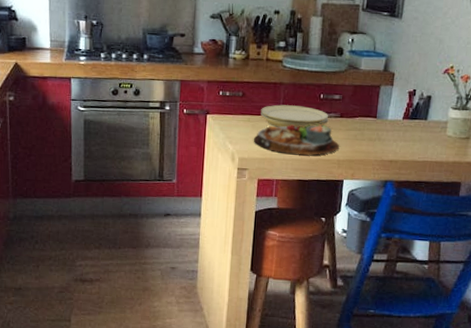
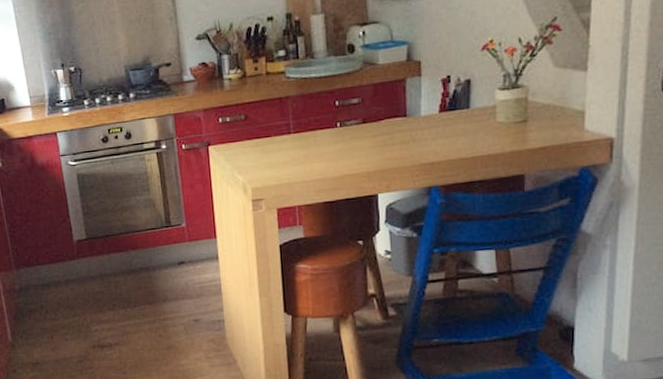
food platter: present [253,124,339,156] -> none [265,135,366,175]
plate: present [260,104,329,129] -> none [268,118,350,147]

